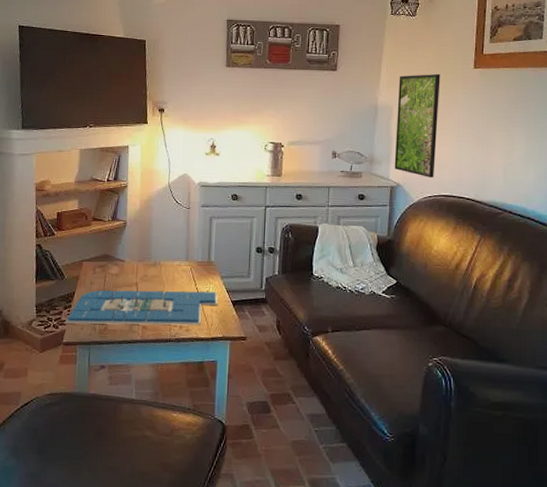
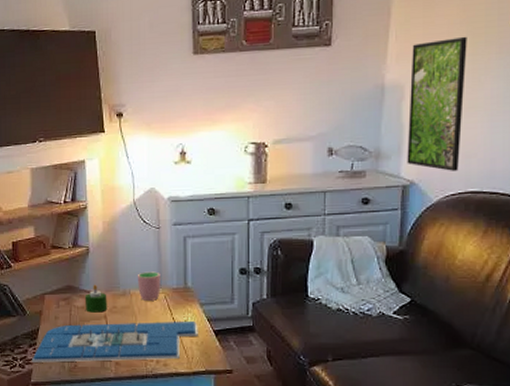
candle: none [119,254,140,280] -> present [84,284,107,313]
cup: none [167,246,188,272] -> present [137,271,160,301]

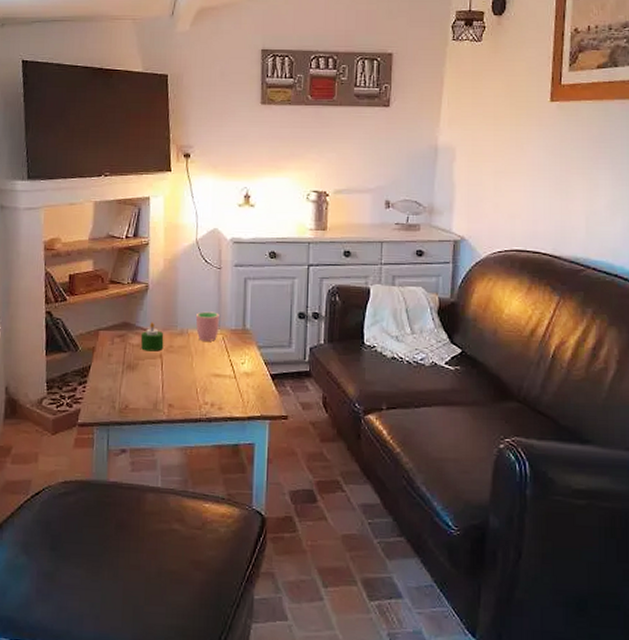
board game: present [31,320,198,363] -> none [79,362,255,403]
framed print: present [407,36,467,171] -> none [458,108,511,230]

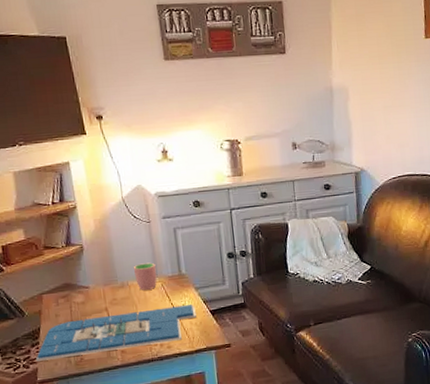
board game: none [79,362,255,403] -> present [35,304,197,361]
candle: present [140,322,164,352] -> none [83,279,108,307]

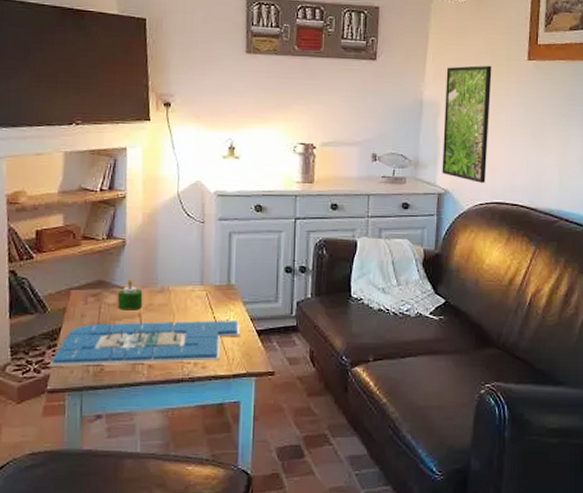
candle: none [83,279,108,307] -> present [117,279,143,310]
cup: present [133,262,157,291] -> none [177,267,203,298]
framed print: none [351,47,396,159] -> present [442,65,492,183]

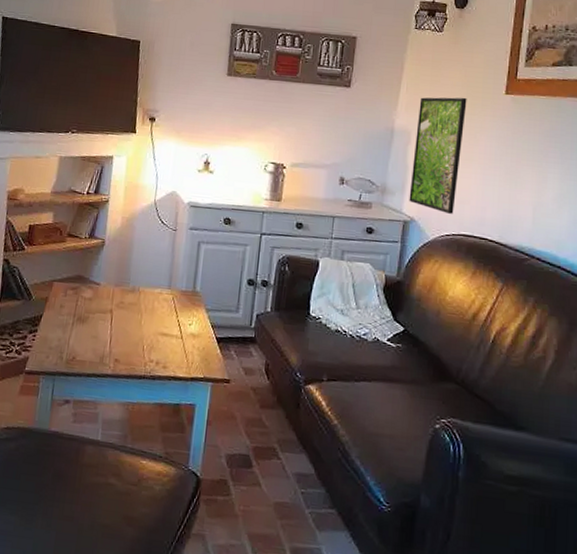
board game: present [48,319,240,366] -> none [28,315,202,362]
candle: present [117,279,143,310] -> none [93,277,116,306]

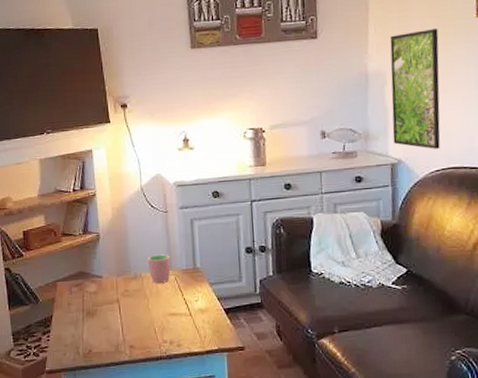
cup: none [147,271,171,301] -> present [147,254,171,283]

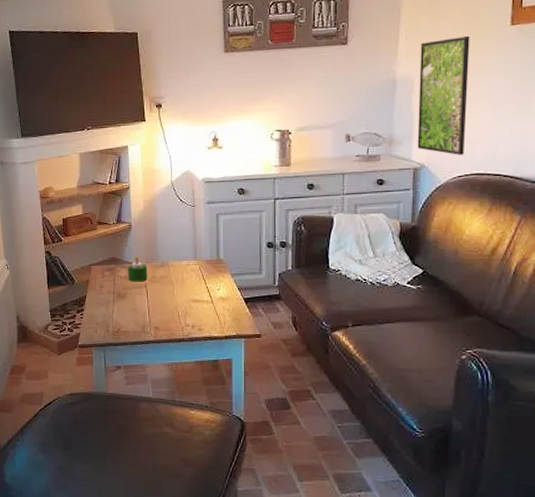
candle: none [96,269,120,297] -> present [127,256,148,282]
cup: present [147,254,171,283] -> none [174,245,196,271]

